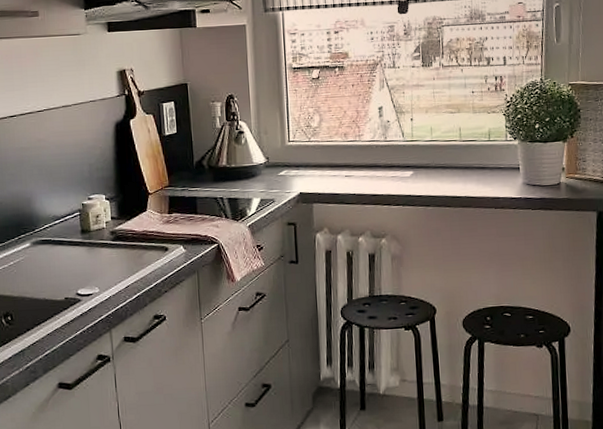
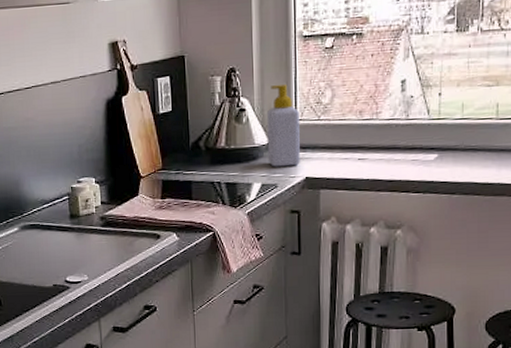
soap bottle: none [263,110,294,184] -> present [266,85,300,167]

